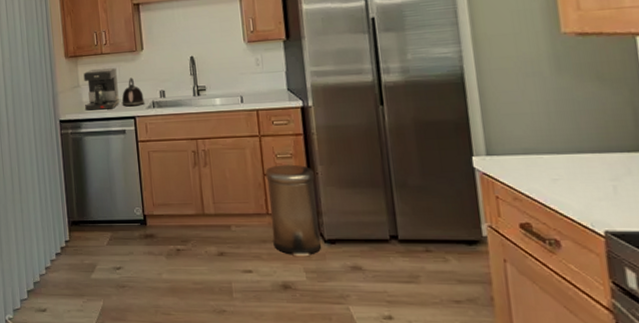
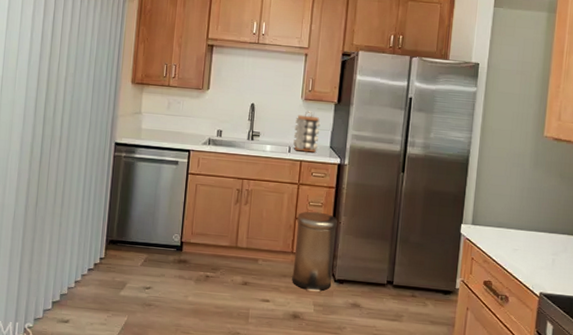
coffee maker: present [83,68,119,111] -> none [143,98,180,140]
kettle: present [122,77,144,107] -> none [179,113,202,141]
spice rack: none [242,53,273,100] -> present [293,111,321,153]

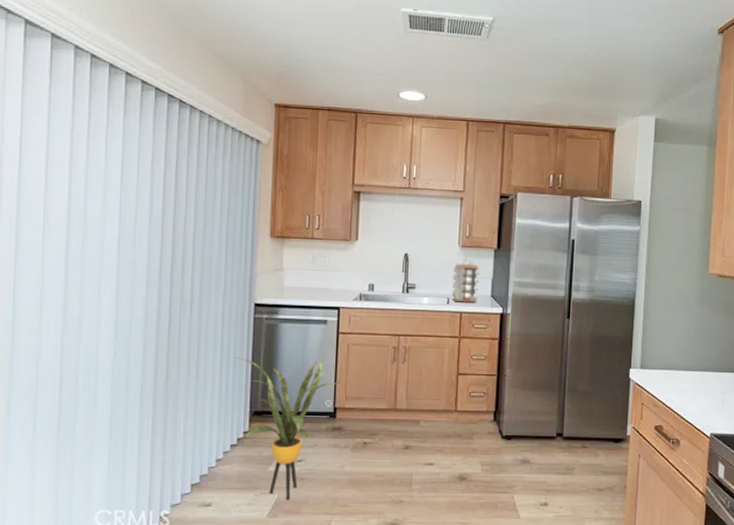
house plant: none [95,190,187,323] -> present [234,357,340,500]
pedal bin: present [292,211,338,293] -> none [457,365,502,451]

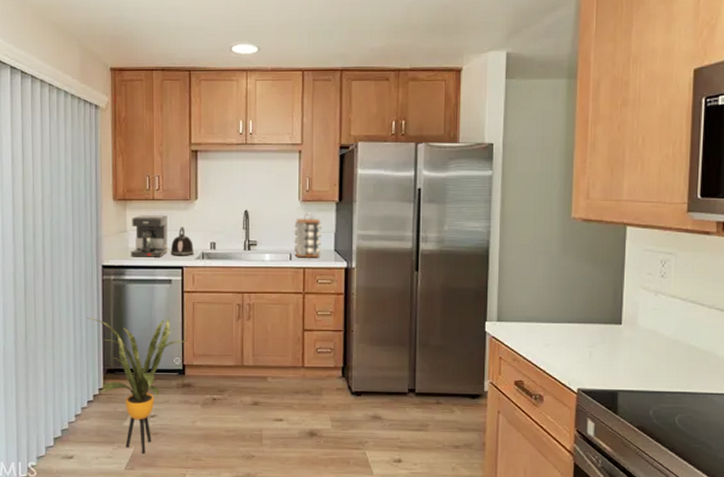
coffee maker: none [286,253,326,297] -> present [131,214,168,257]
kettle: none [327,267,351,297] -> present [170,226,194,256]

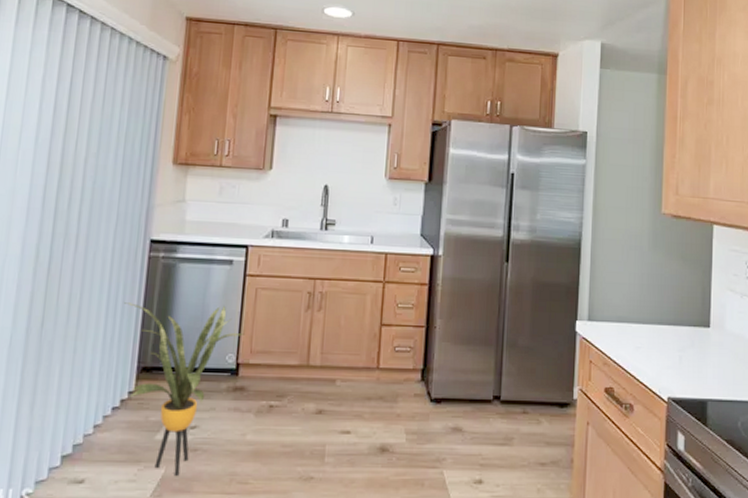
coffee maker: present [131,214,168,257] -> none [187,182,235,233]
kettle: present [170,226,194,256] -> none [234,199,263,234]
spice rack: present [294,213,322,258] -> none [377,192,409,243]

